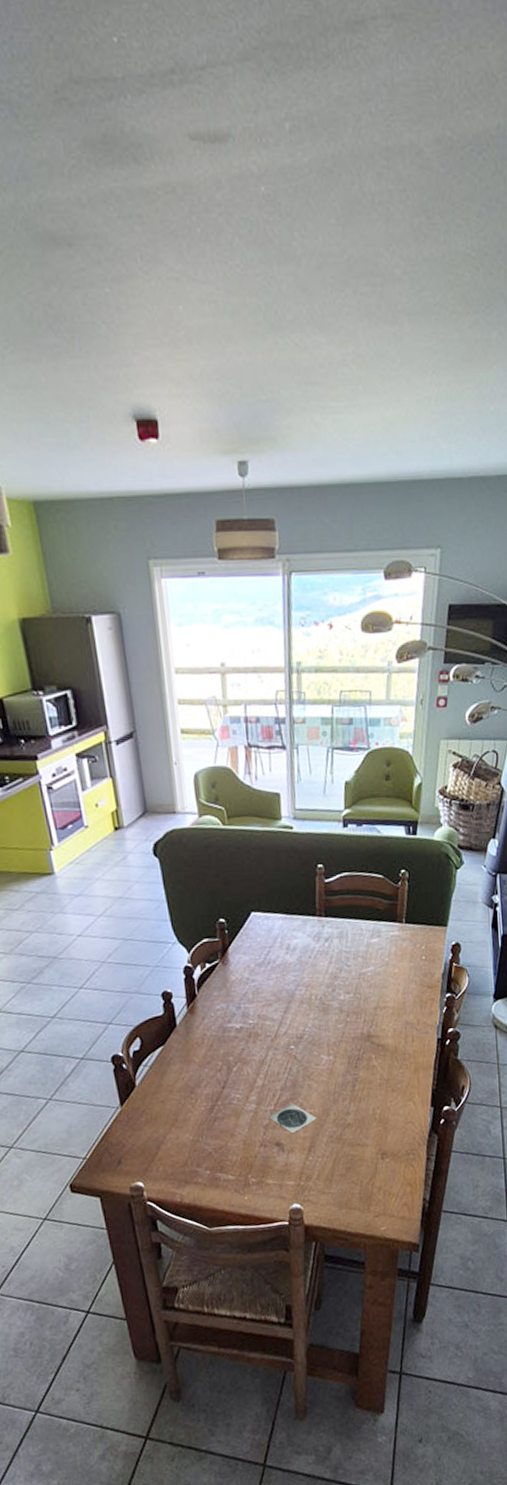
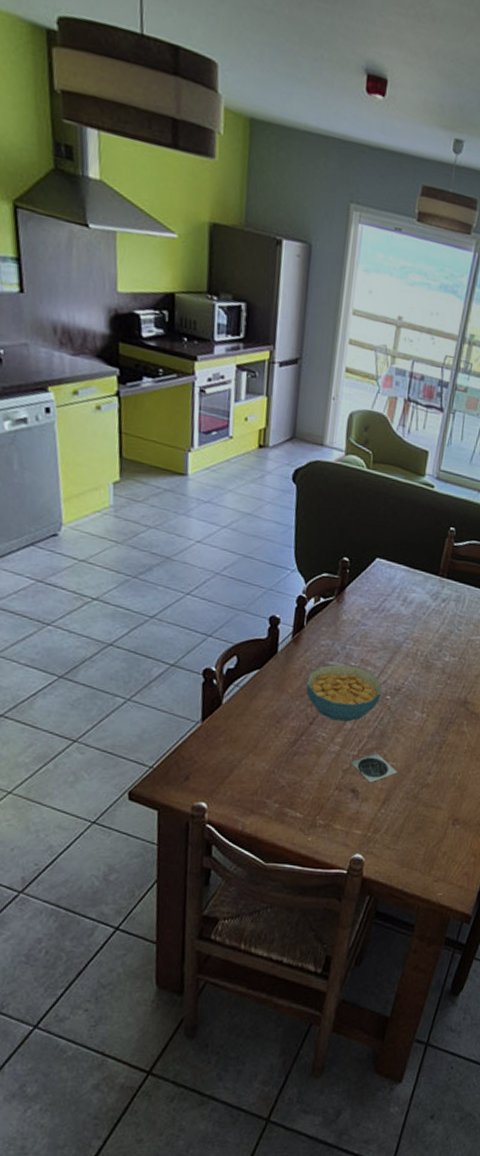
cereal bowl: none [210,1023,285,1081] -> present [306,663,382,722]

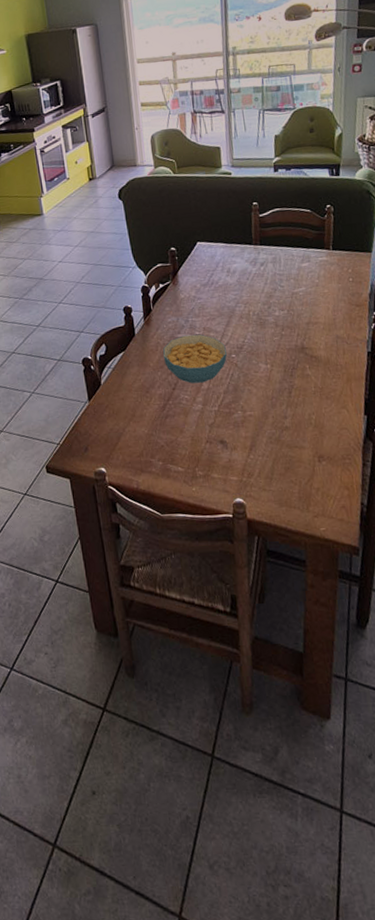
coaster: present [350,752,398,782] -> none [214,405,257,432]

